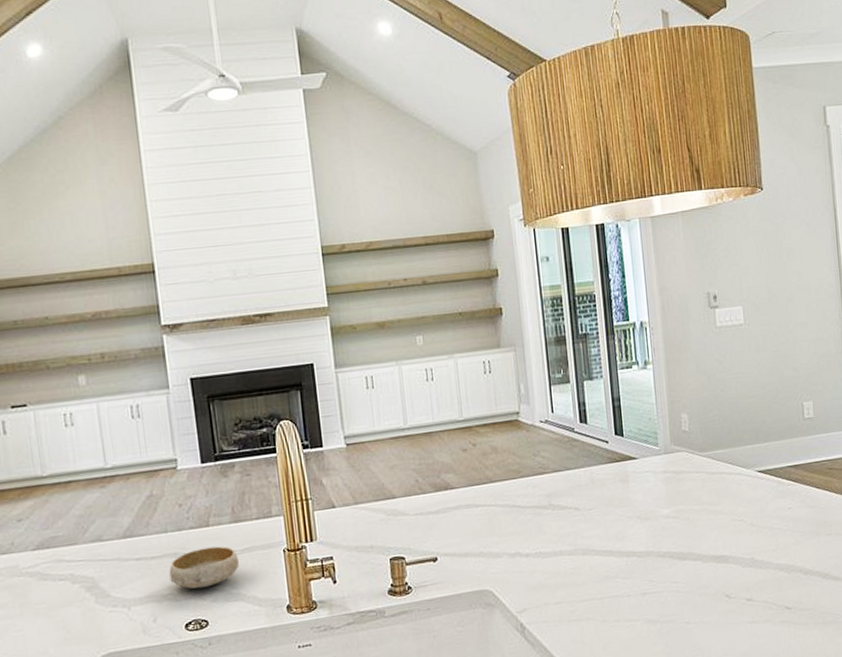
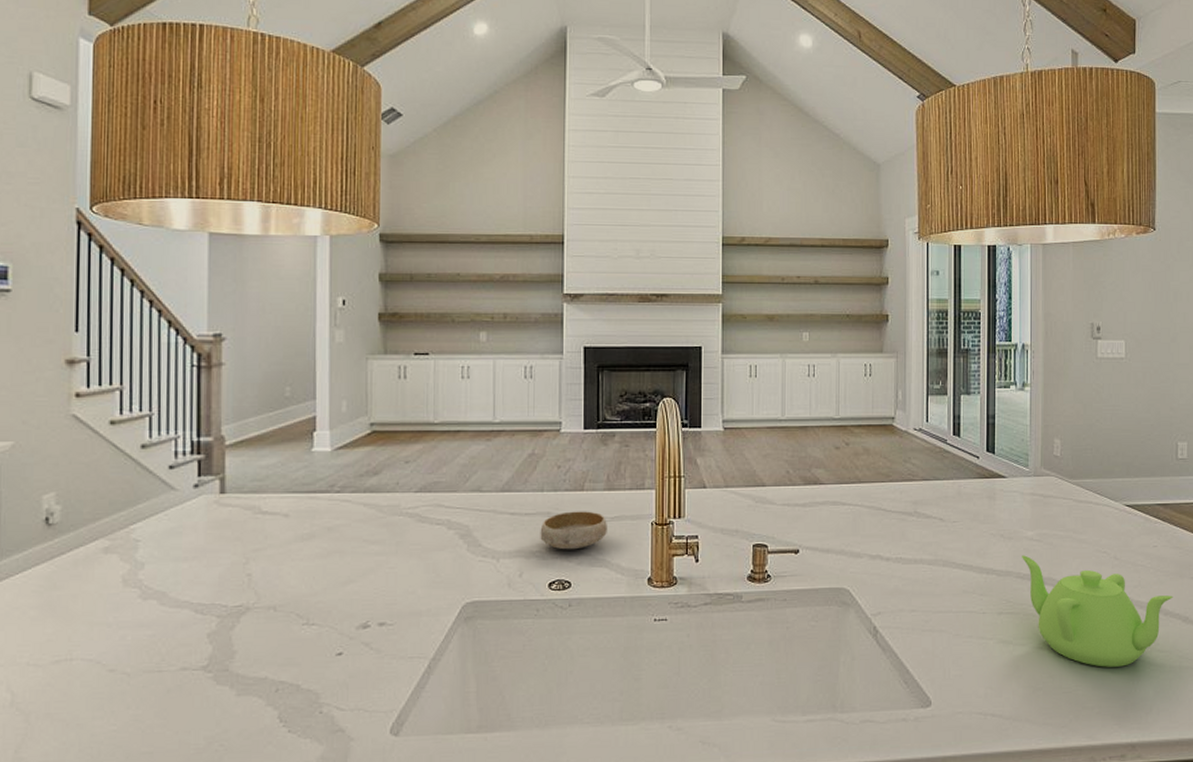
teapot: none [660,533,812,633] -> present [1022,555,1173,667]

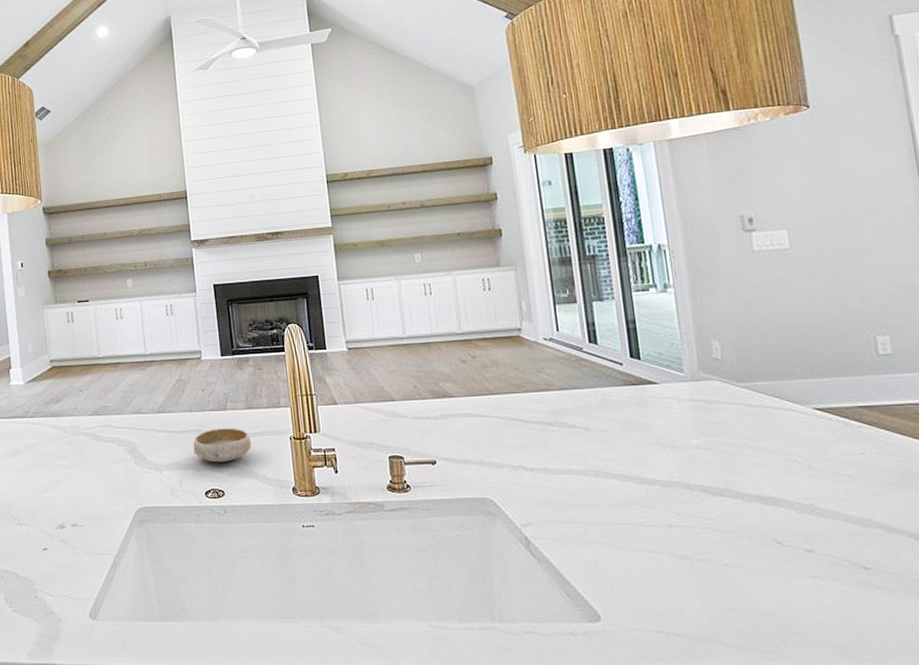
teapot: present [1022,555,1173,667] -> none [688,465,897,589]

